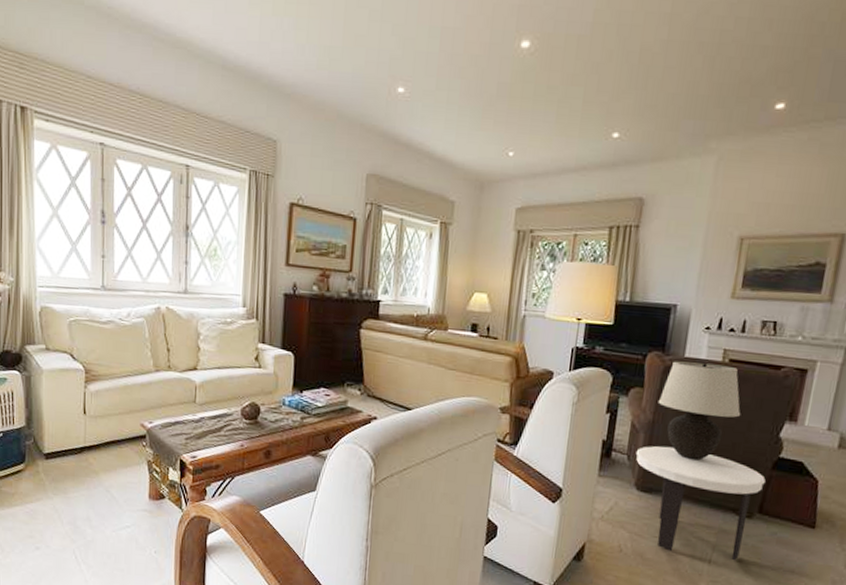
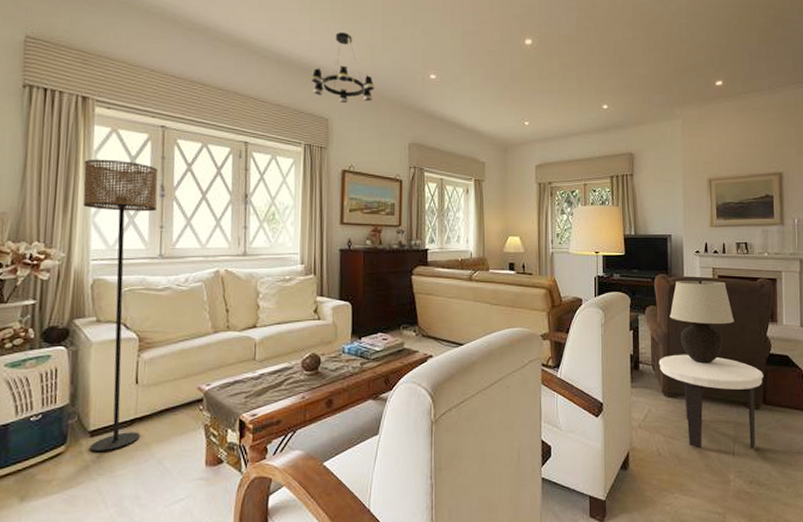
floor lamp: none [27,178,99,474] -> present [83,159,159,451]
chandelier: none [259,30,332,122] -> present [311,32,375,104]

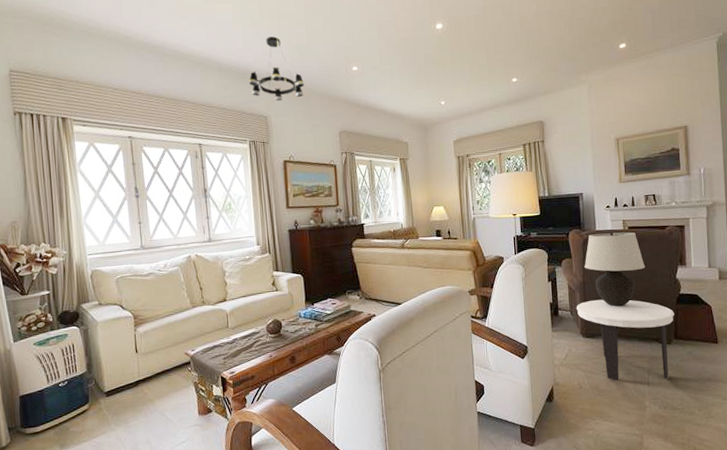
floor lamp: present [83,159,159,451] -> none [71,169,145,408]

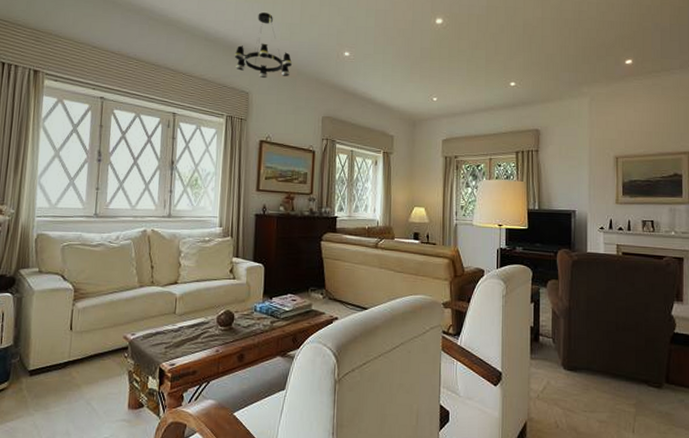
side table: present [576,299,674,381] -> none [559,328,667,427]
table lamp: present [584,232,646,307] -> none [571,256,638,340]

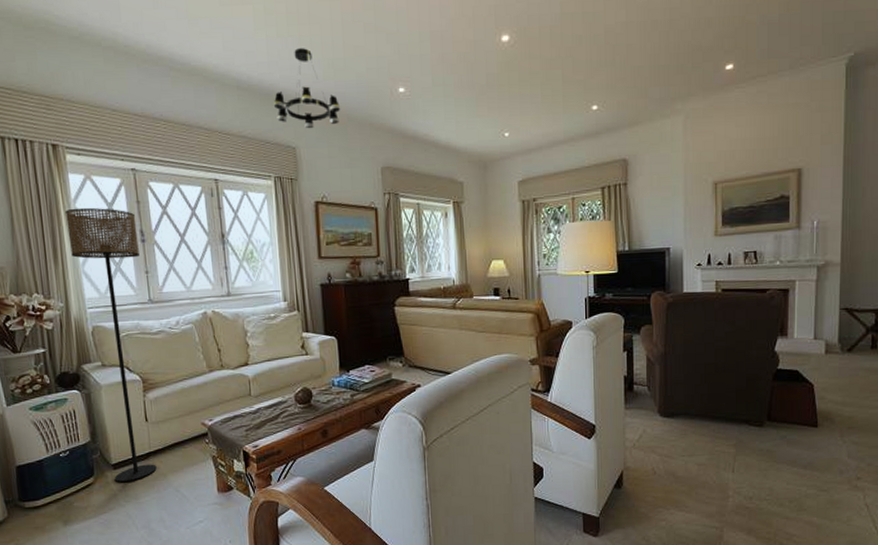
floor lamp: none [28,126,97,390] -> present [65,207,157,482]

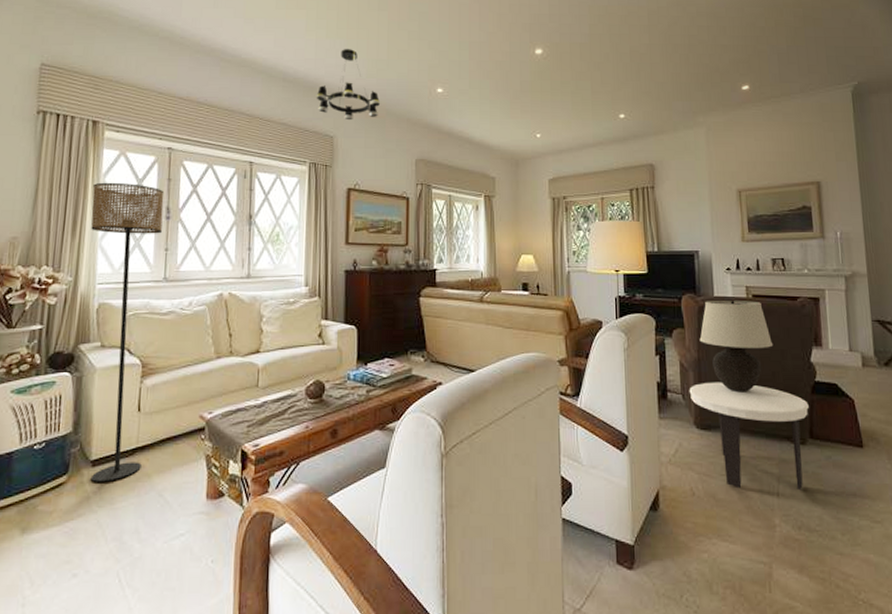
side table: none [654,373,769,467] -> present [689,382,809,489]
table lamp: none [667,295,739,383] -> present [699,301,773,393]

